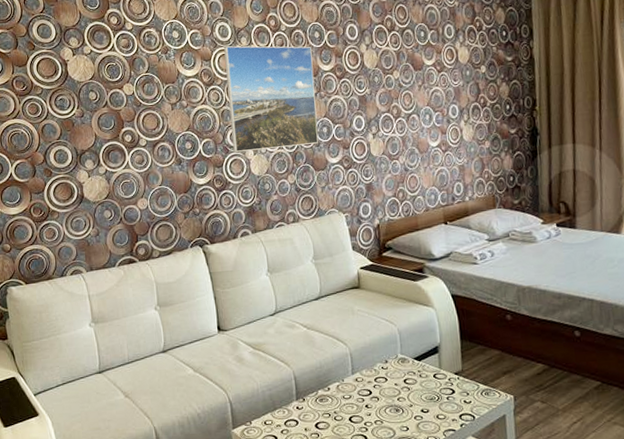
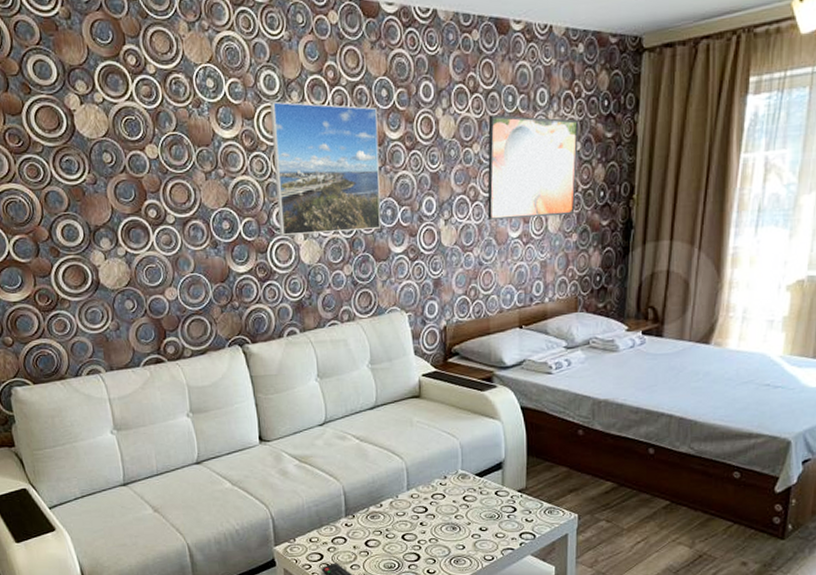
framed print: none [405,47,486,133] -> present [487,114,579,221]

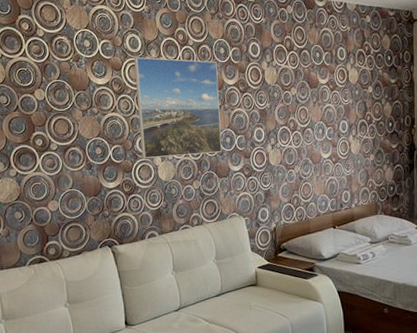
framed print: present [487,114,579,221] -> none [302,66,371,146]

